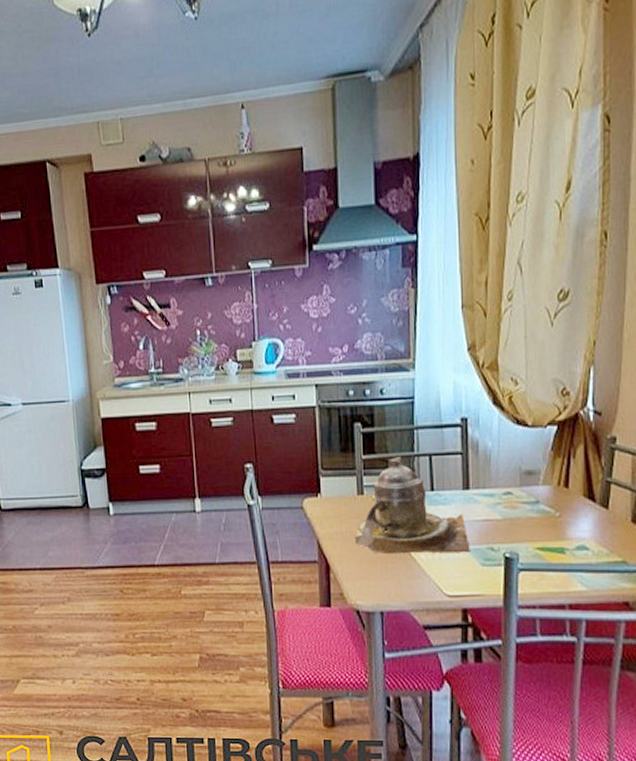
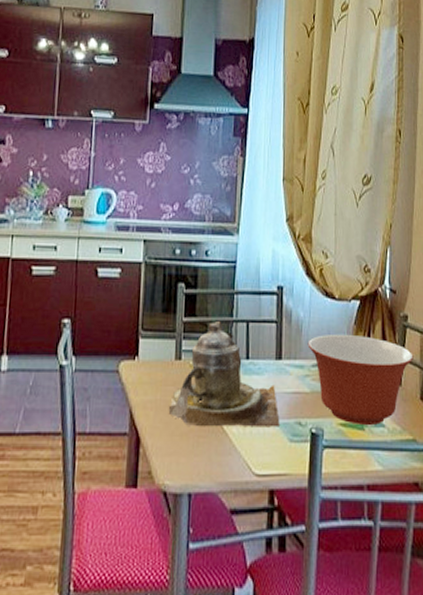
mixing bowl: none [497,461,623,550] -> present [307,335,414,426]

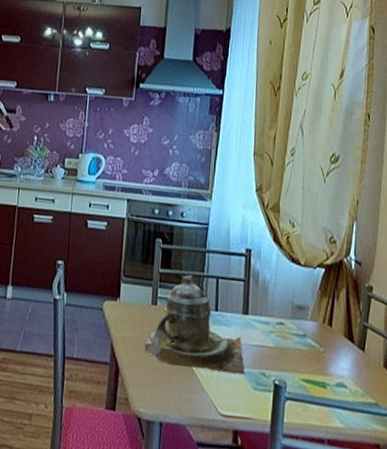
mixing bowl: present [307,335,414,426] -> none [273,296,378,385]

